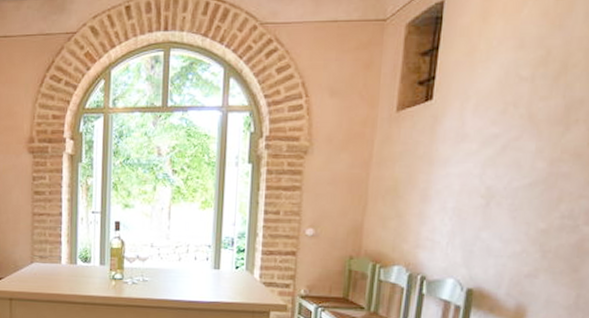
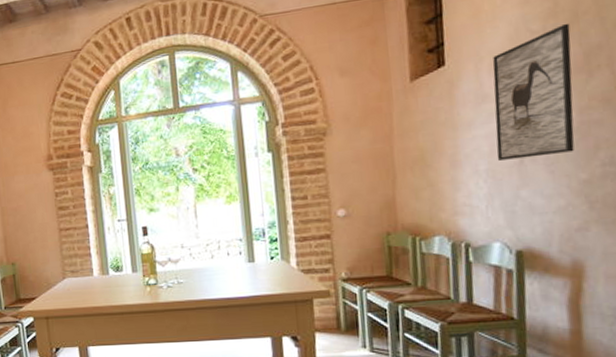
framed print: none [465,73,558,202] -> present [492,23,575,161]

